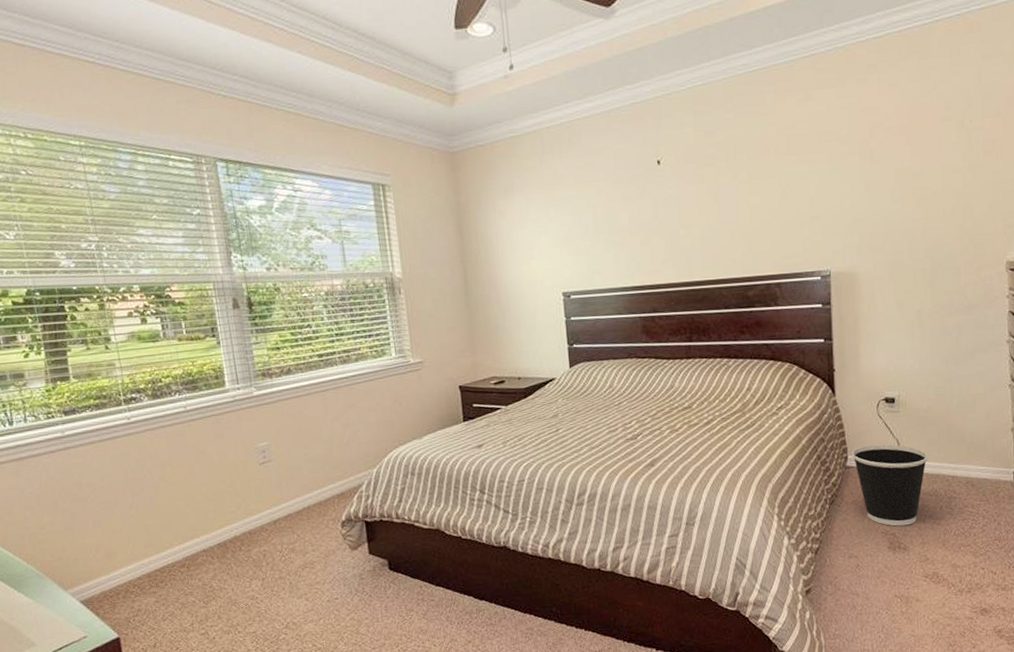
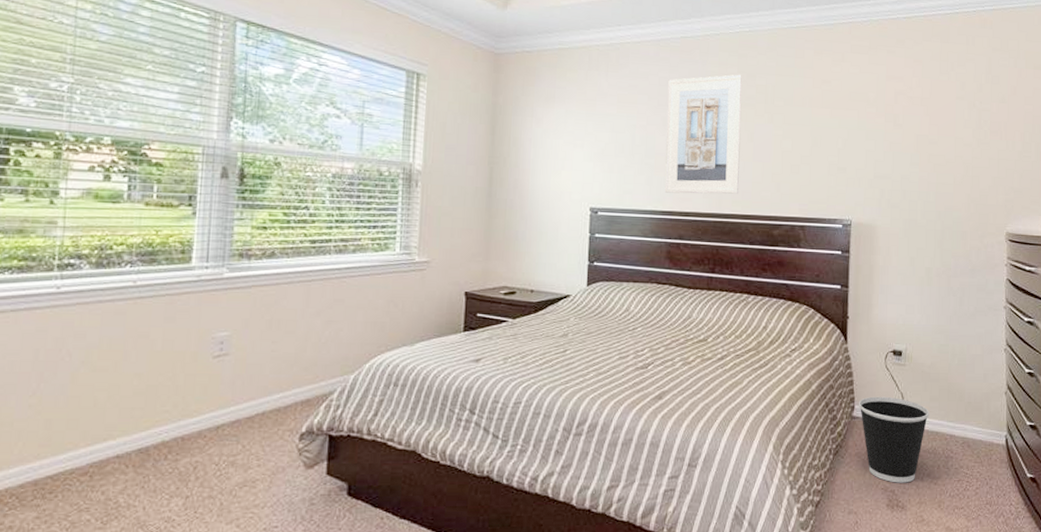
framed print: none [623,133,709,268] -> present [664,74,742,194]

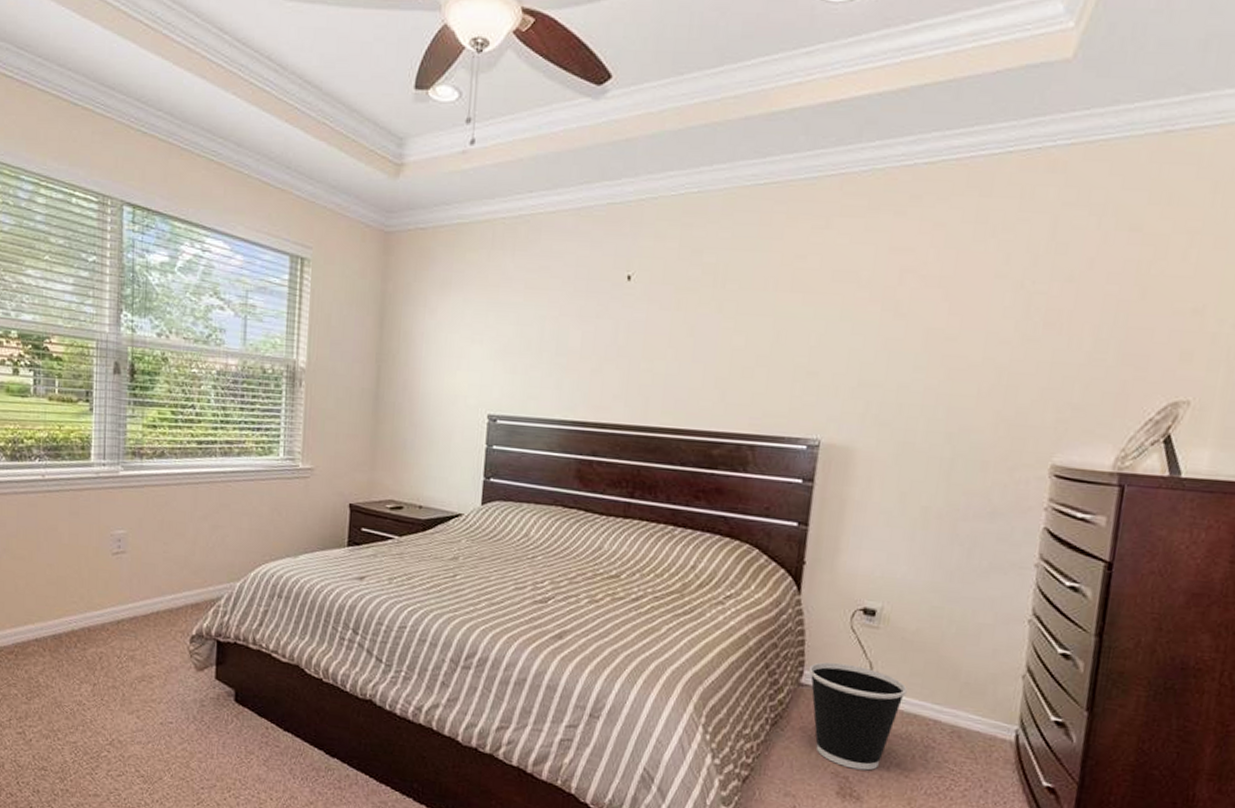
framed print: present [664,74,742,194] -> none [577,249,684,403]

